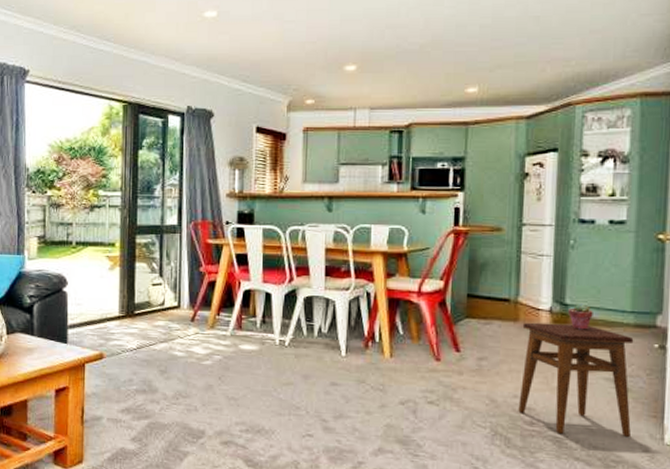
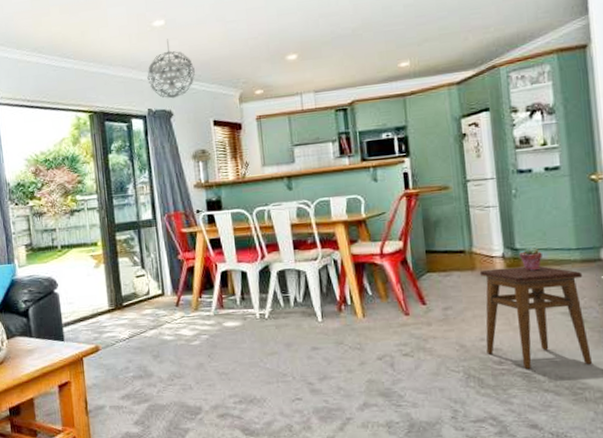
pendant light: none [191,32,243,98] -> present [147,39,195,99]

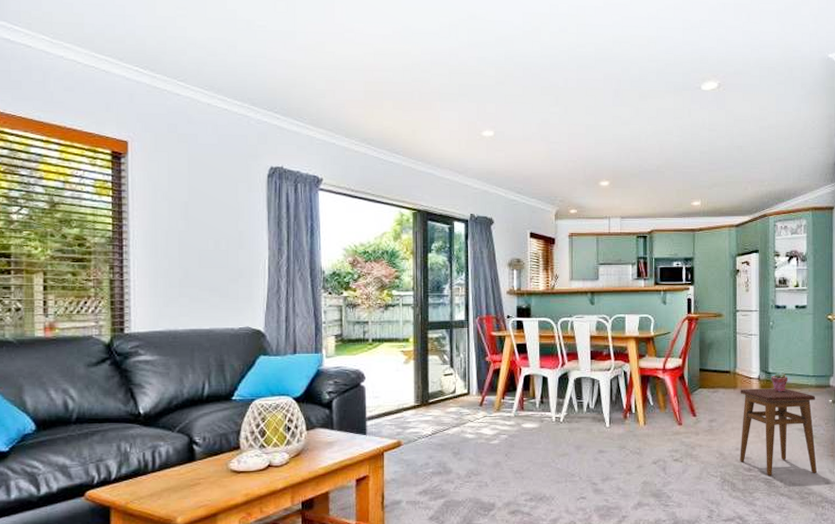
pendant light: present [147,39,195,99] -> none [472,150,517,207]

